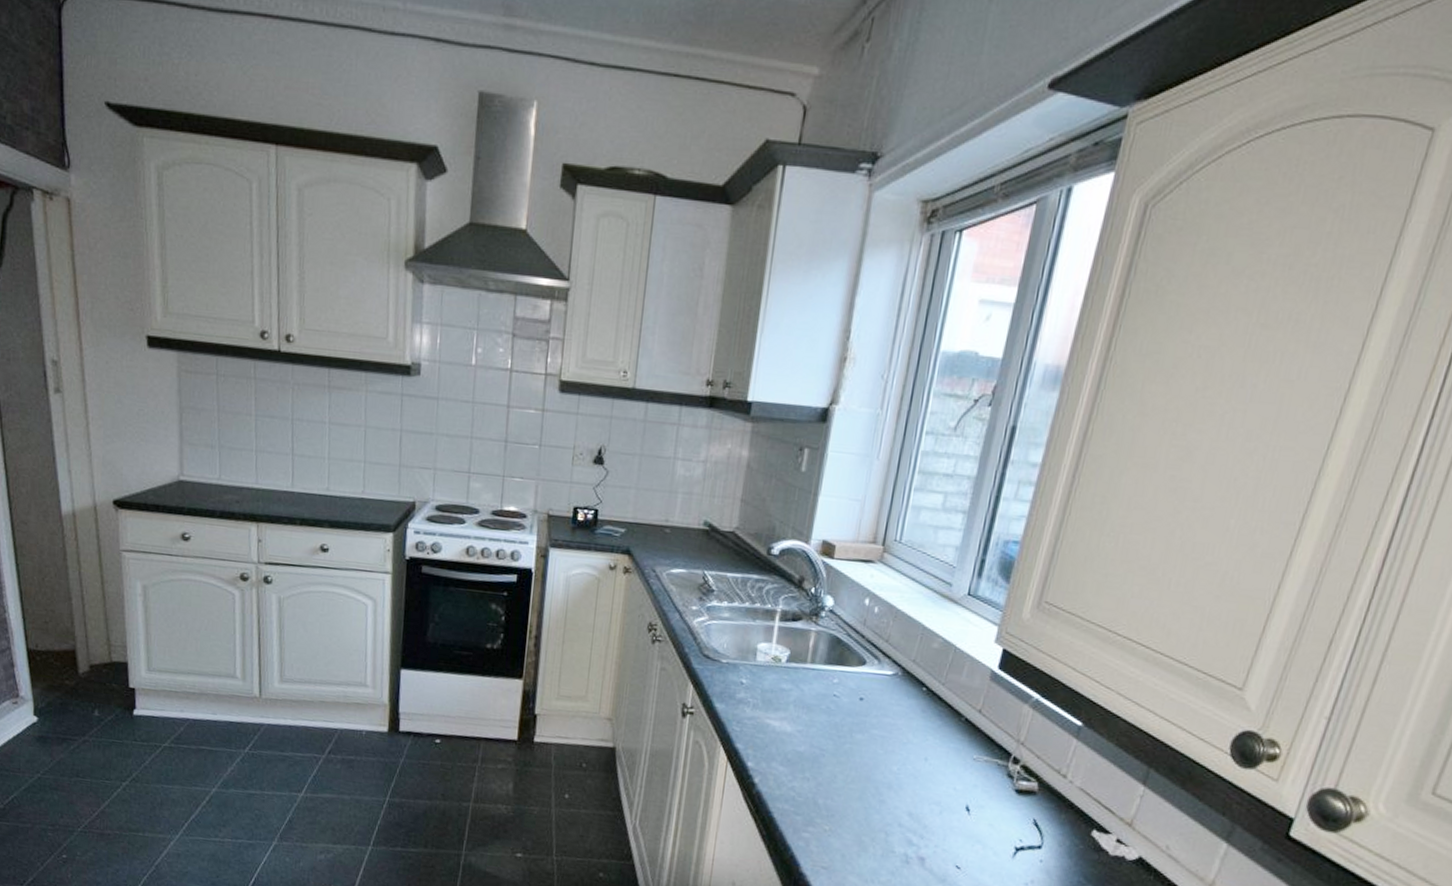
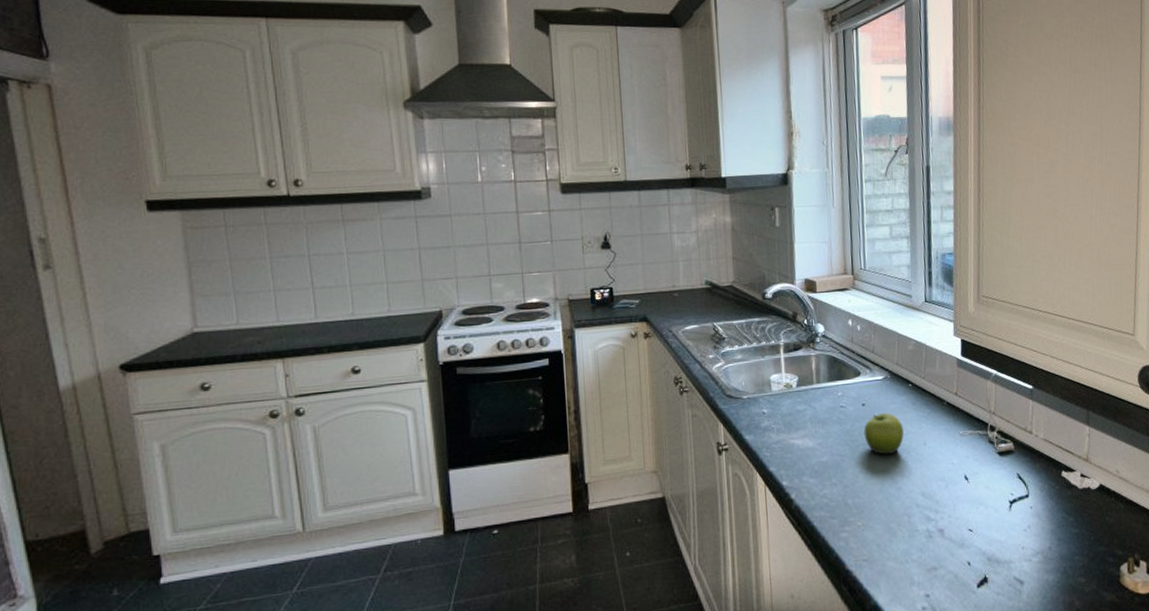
fruit: none [854,713,904,762] -> present [864,413,904,455]

